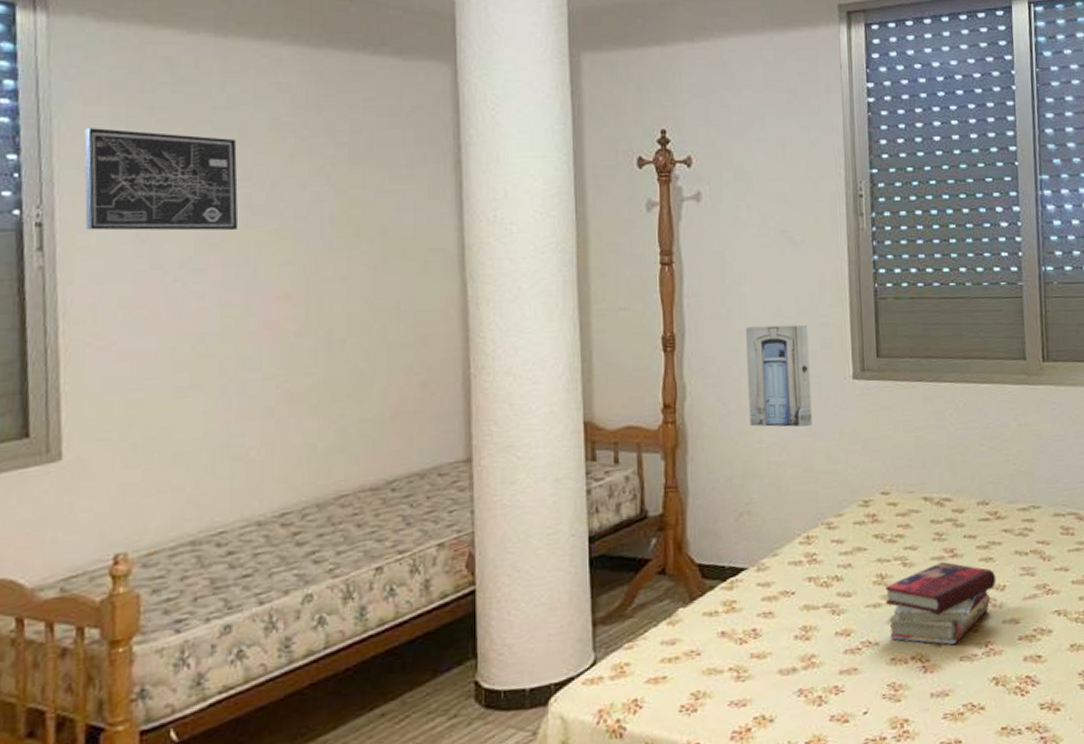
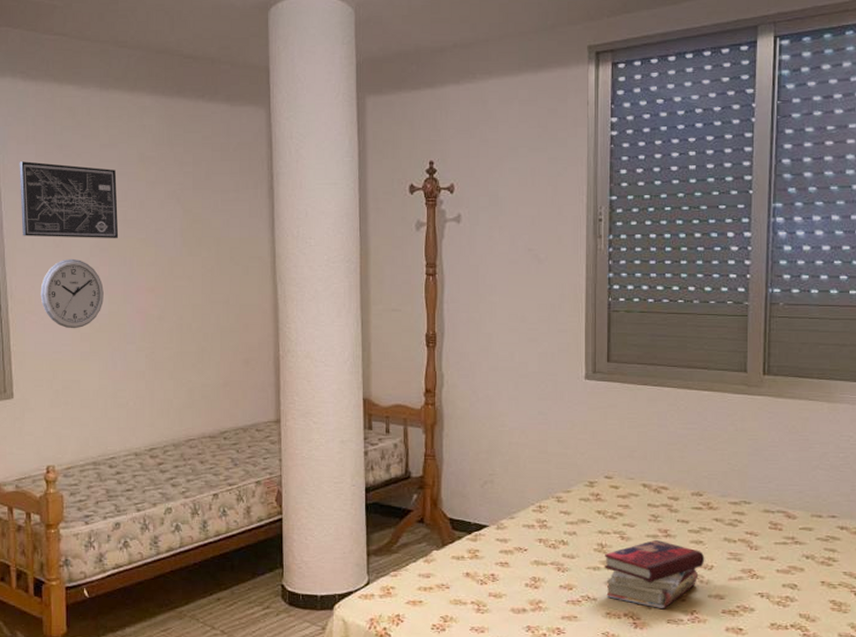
wall clock: none [112,258,214,356] -> present [40,258,104,329]
wall art: present [745,324,812,428] -> none [494,330,548,417]

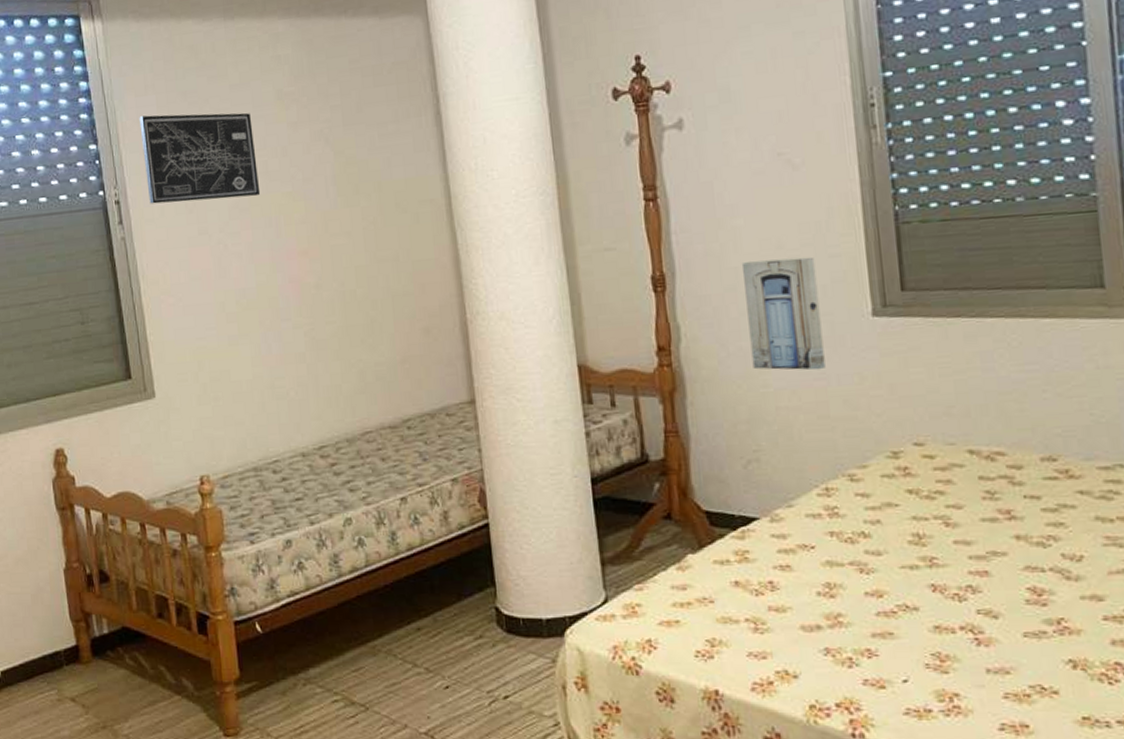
wall clock: present [40,258,104,329] -> none [175,224,250,309]
wall art: none [494,330,548,417] -> present [741,256,826,371]
book: present [605,539,705,610] -> none [924,523,1071,619]

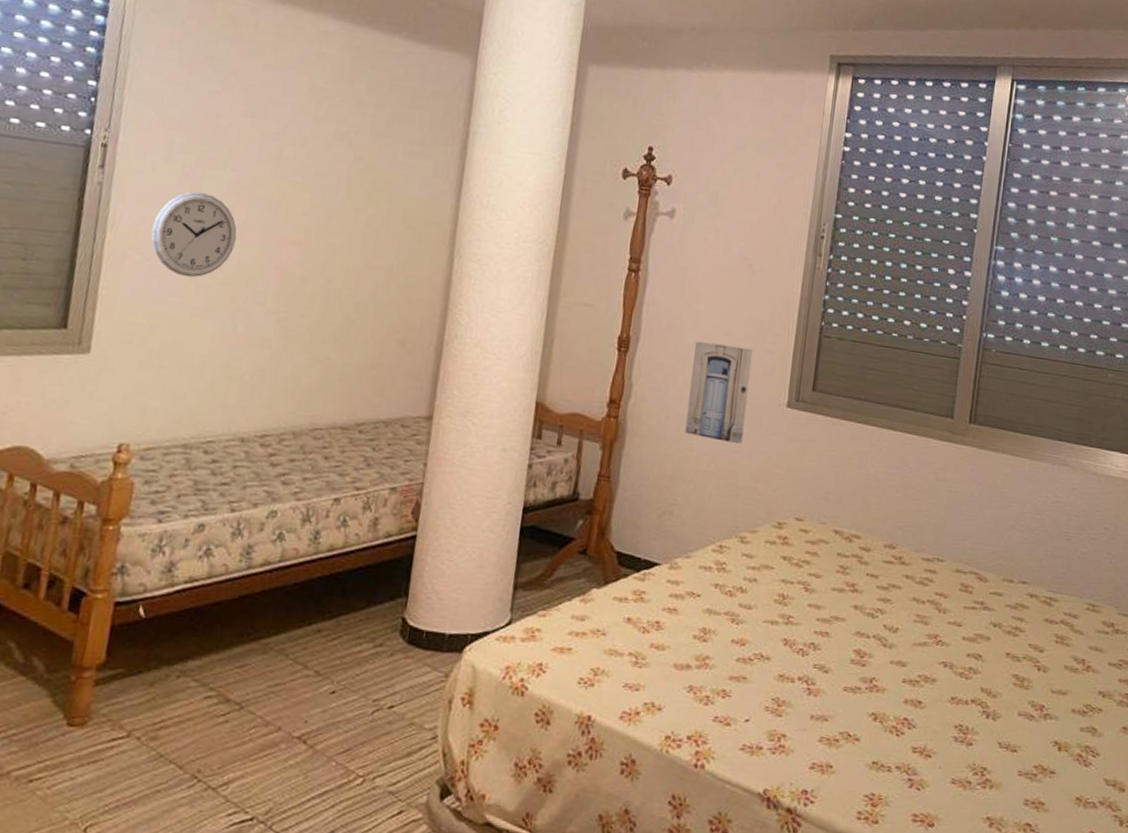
wall art: present [139,112,261,204] -> none [142,67,278,178]
wall clock: none [175,224,250,309] -> present [151,192,237,278]

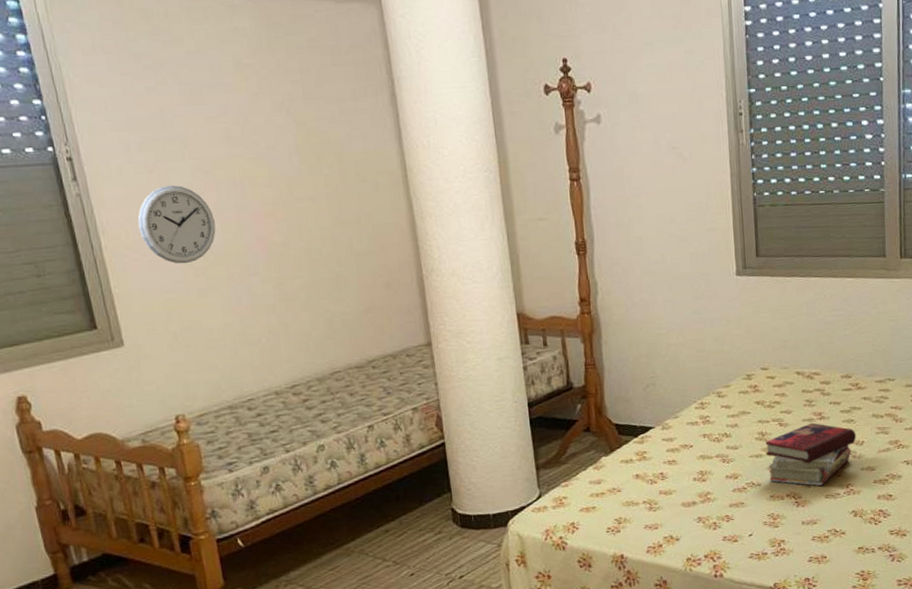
wall art: present [685,341,753,444] -> none [644,229,703,316]
book: none [781,593,891,675] -> present [766,422,857,486]

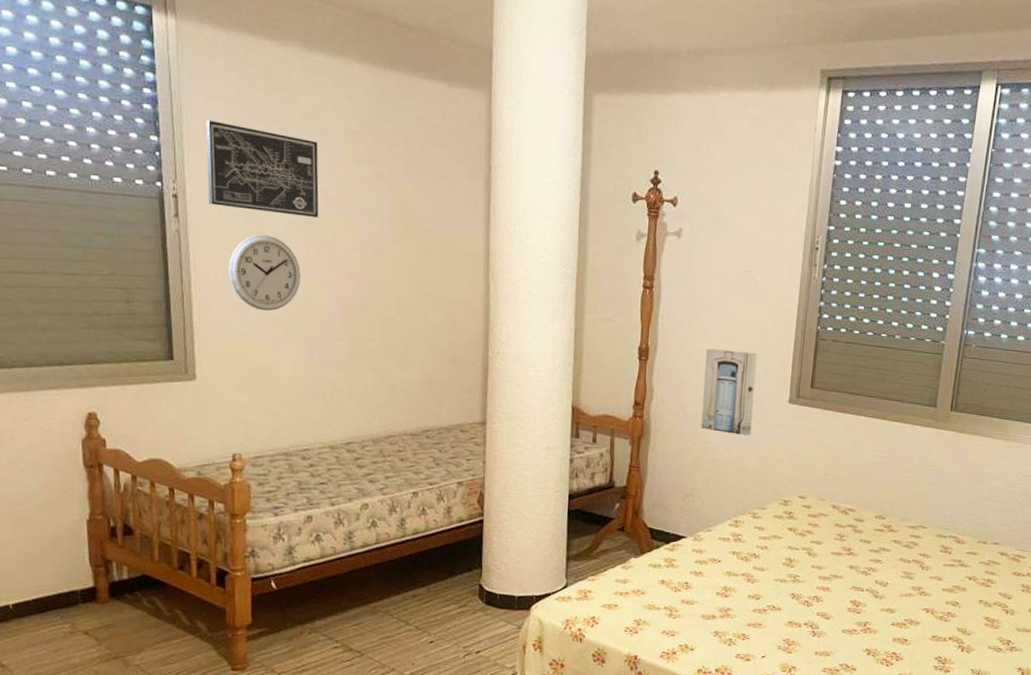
wall art: none [88,74,224,163] -> present [205,120,319,218]
wall art: none [644,229,703,316] -> present [701,349,757,436]
book: present [766,422,857,486] -> none [790,556,882,620]

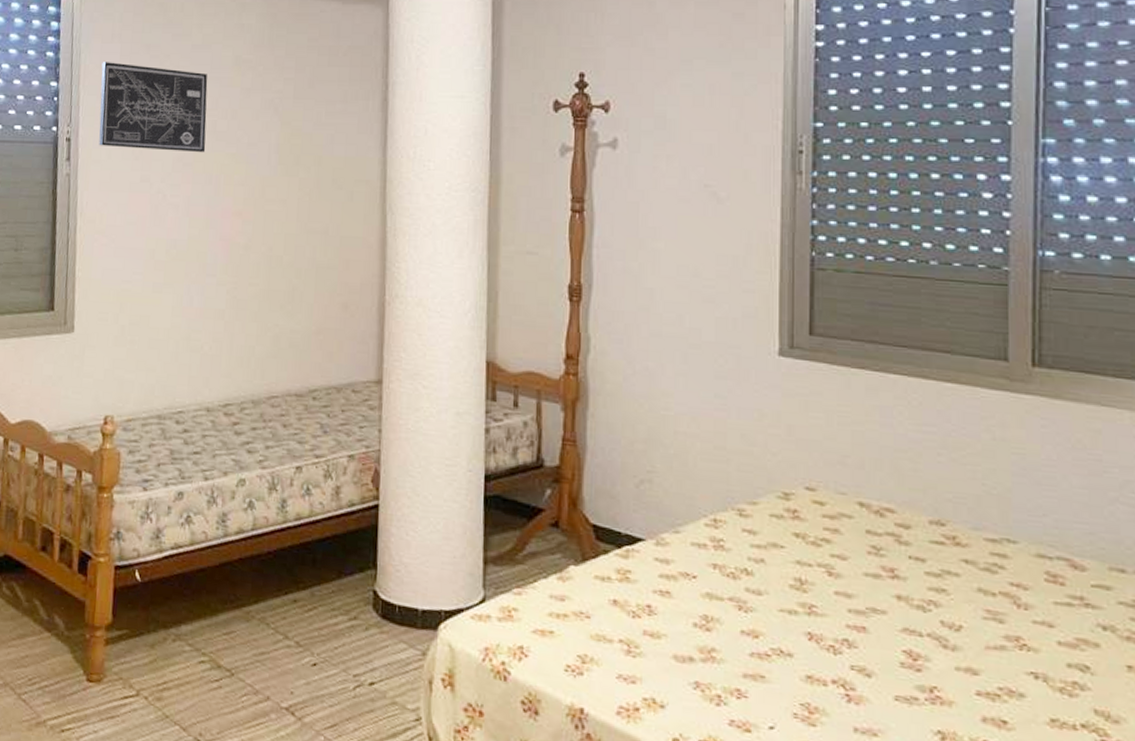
wall clock: present [228,234,301,312] -> none [113,173,184,255]
wall art: present [701,349,757,436] -> none [656,285,729,401]

